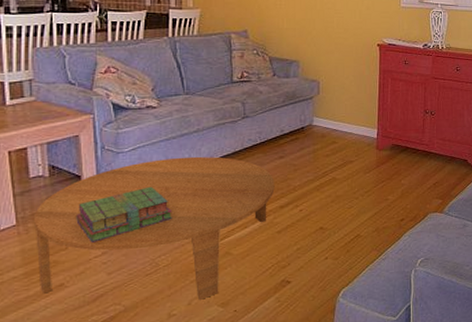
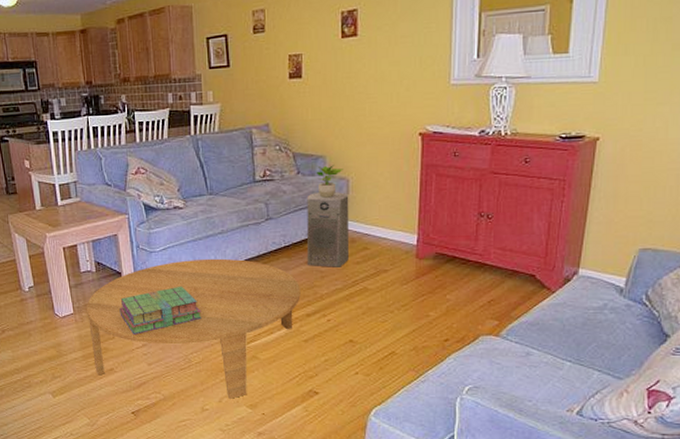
air purifier: none [281,92,320,161] -> present [306,192,349,267]
potted plant: none [290,69,315,98] -> present [316,165,343,198]

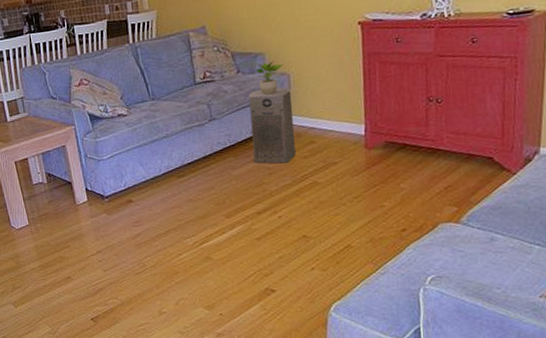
coffee table: present [87,258,301,399] -> none [41,161,250,301]
stack of books: present [119,286,202,335] -> none [72,191,153,242]

